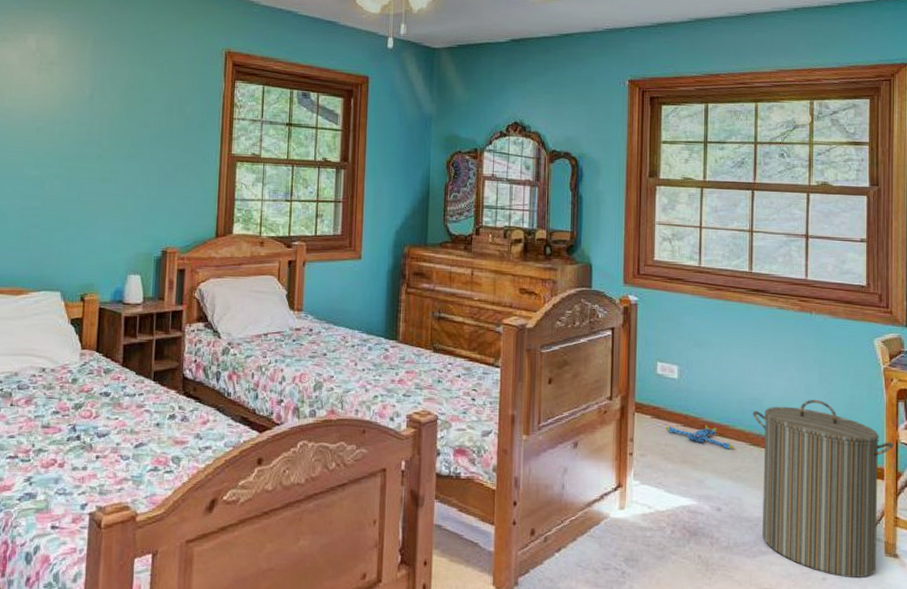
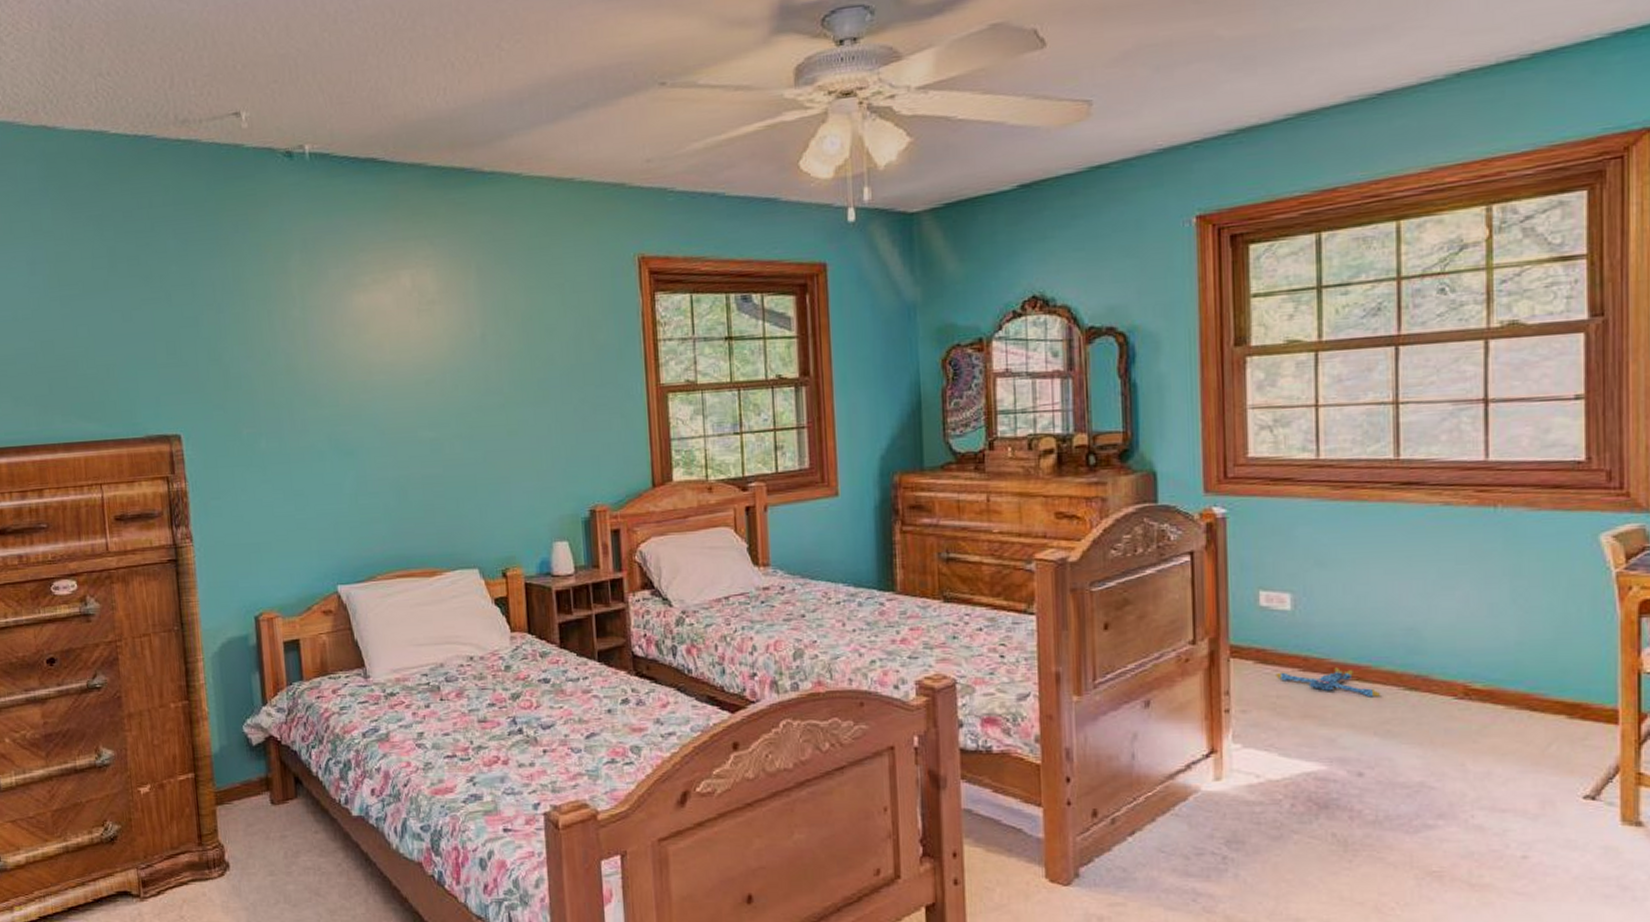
laundry hamper: present [752,399,895,578] -> none [1407,623,1636,854]

